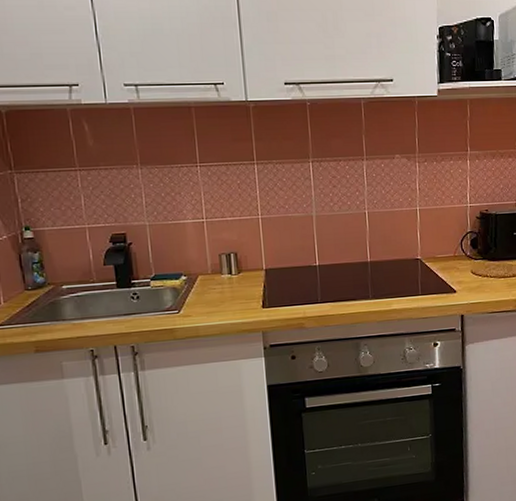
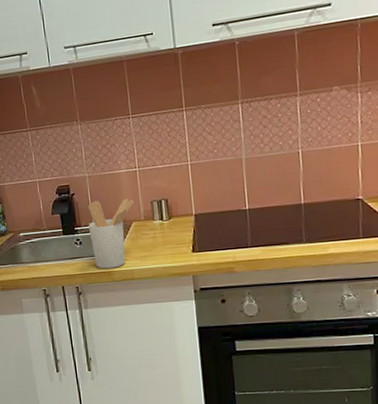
utensil holder: none [147,251,201,326] -> present [88,199,135,269]

